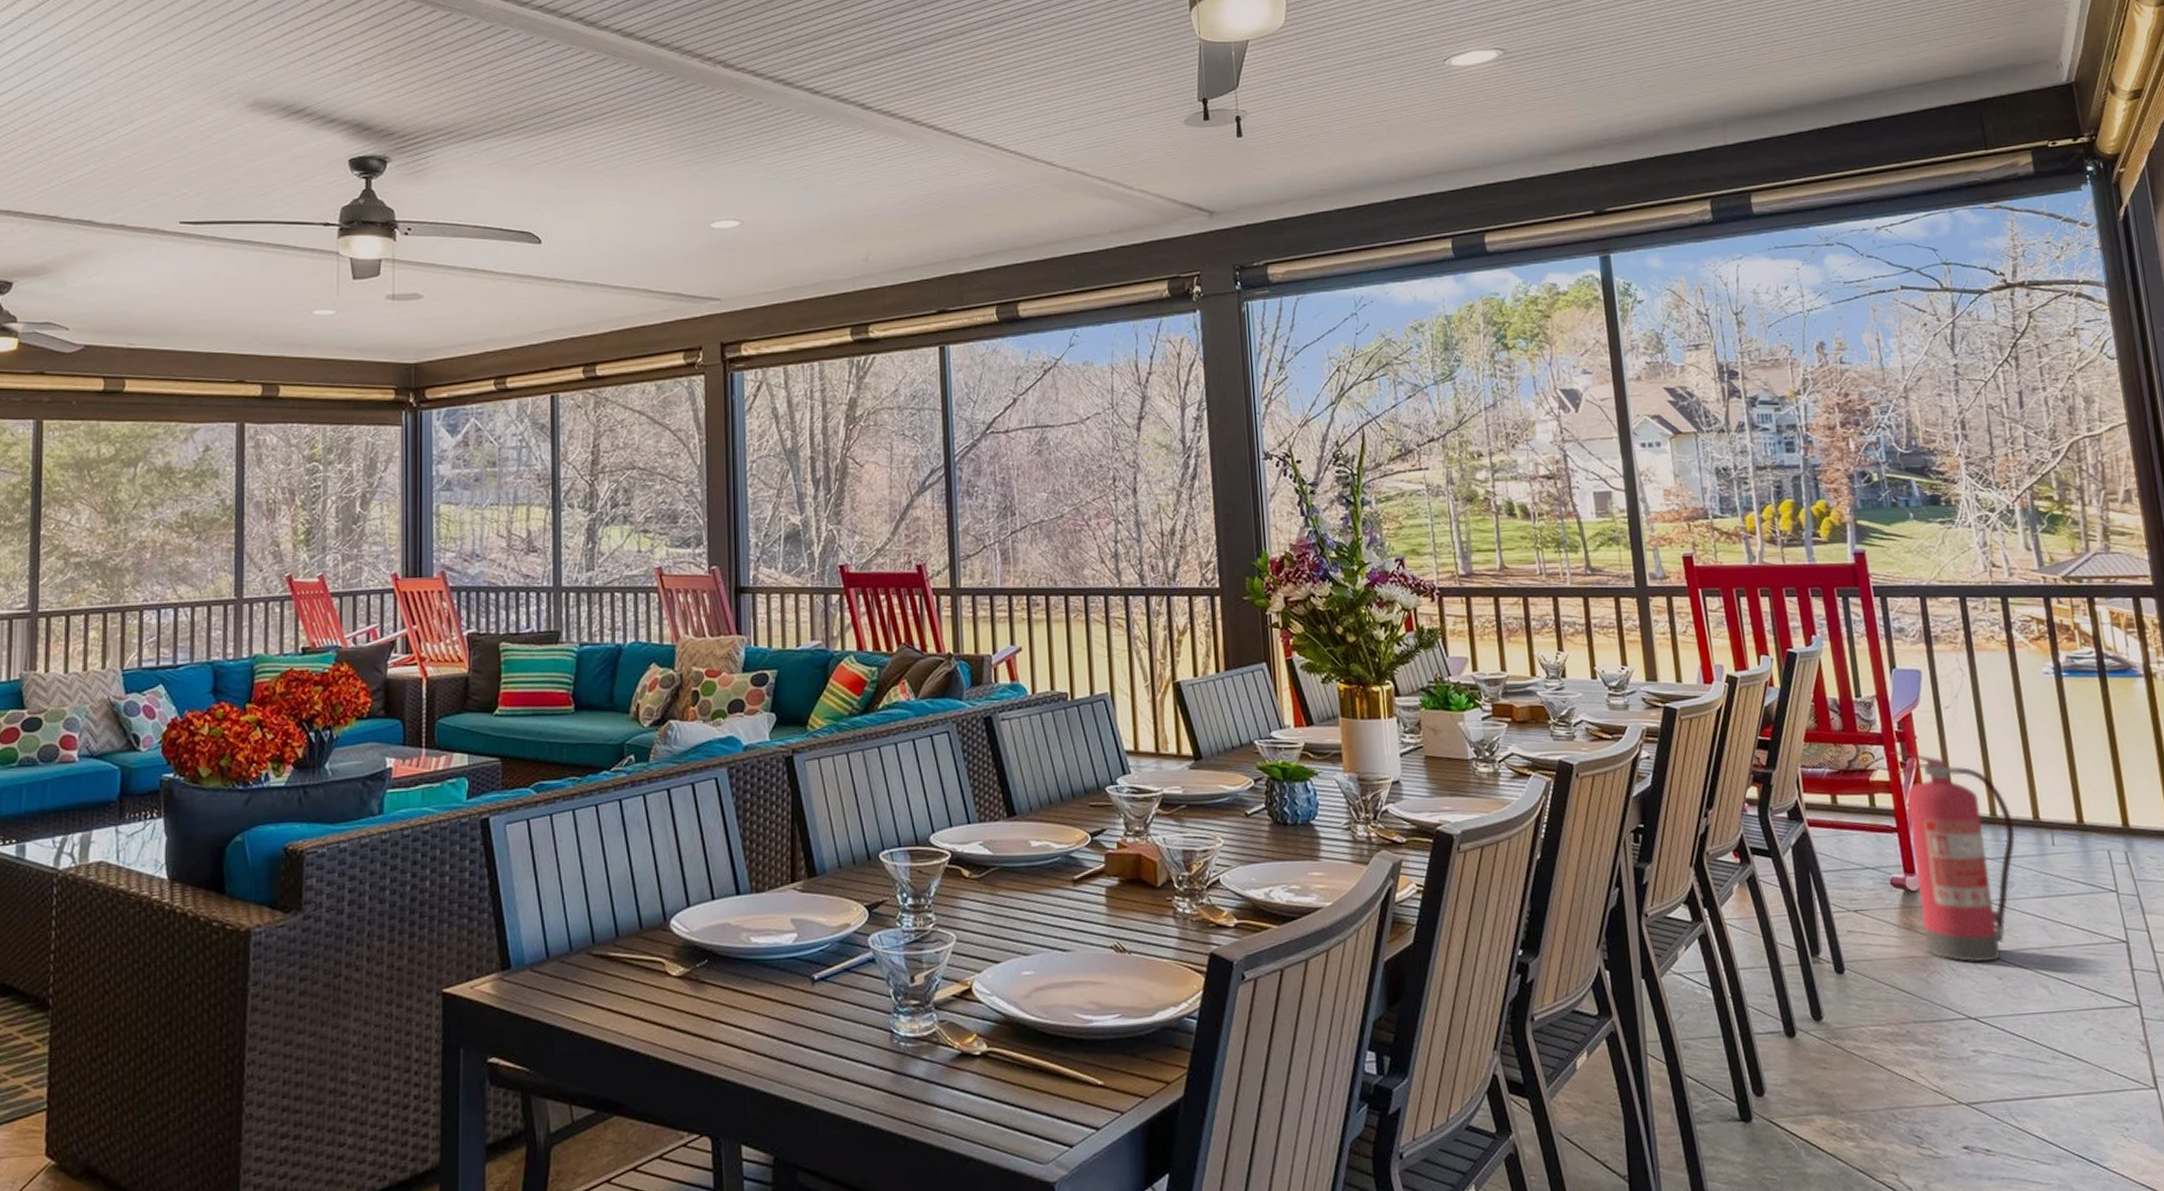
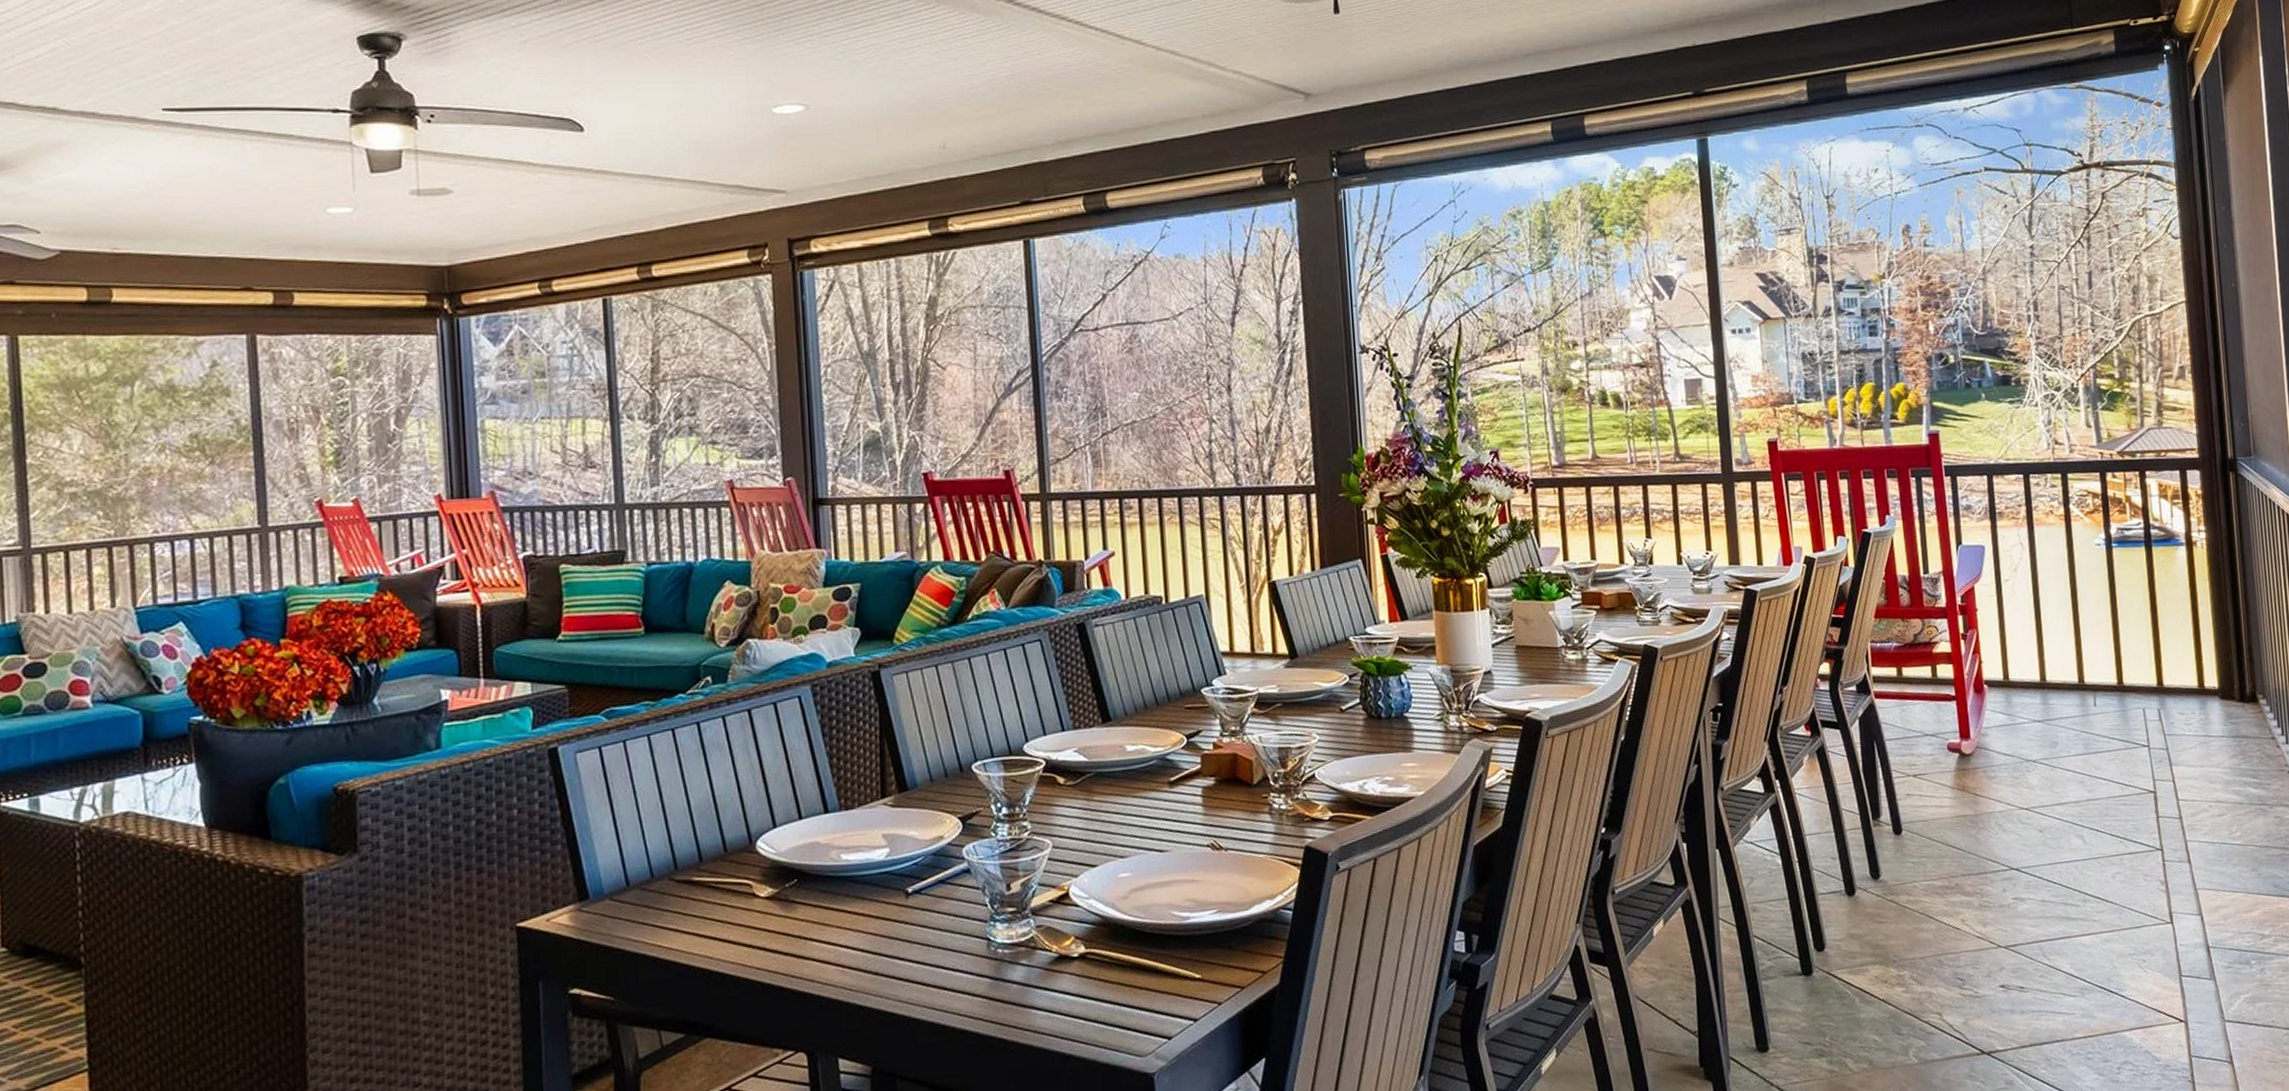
fire extinguisher: present [1890,751,2016,962] -> none [1953,623,2062,818]

